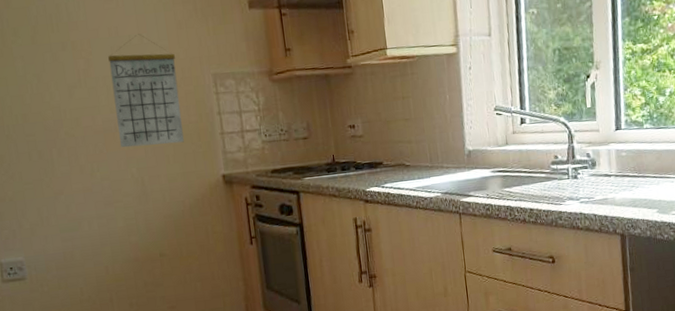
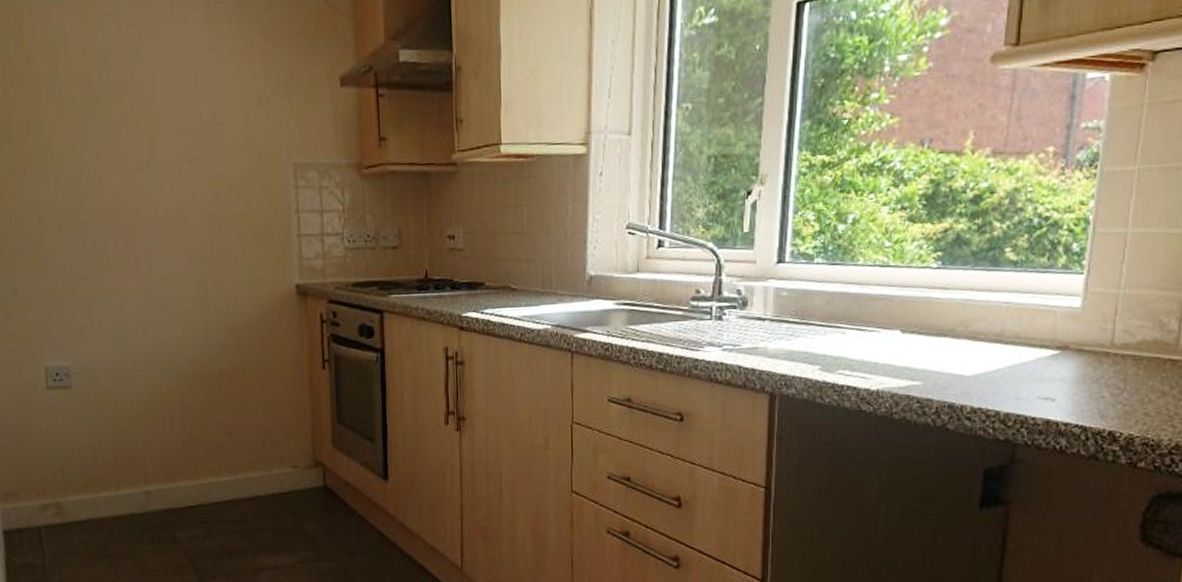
calendar: present [108,34,184,148] -> none [175,110,255,245]

